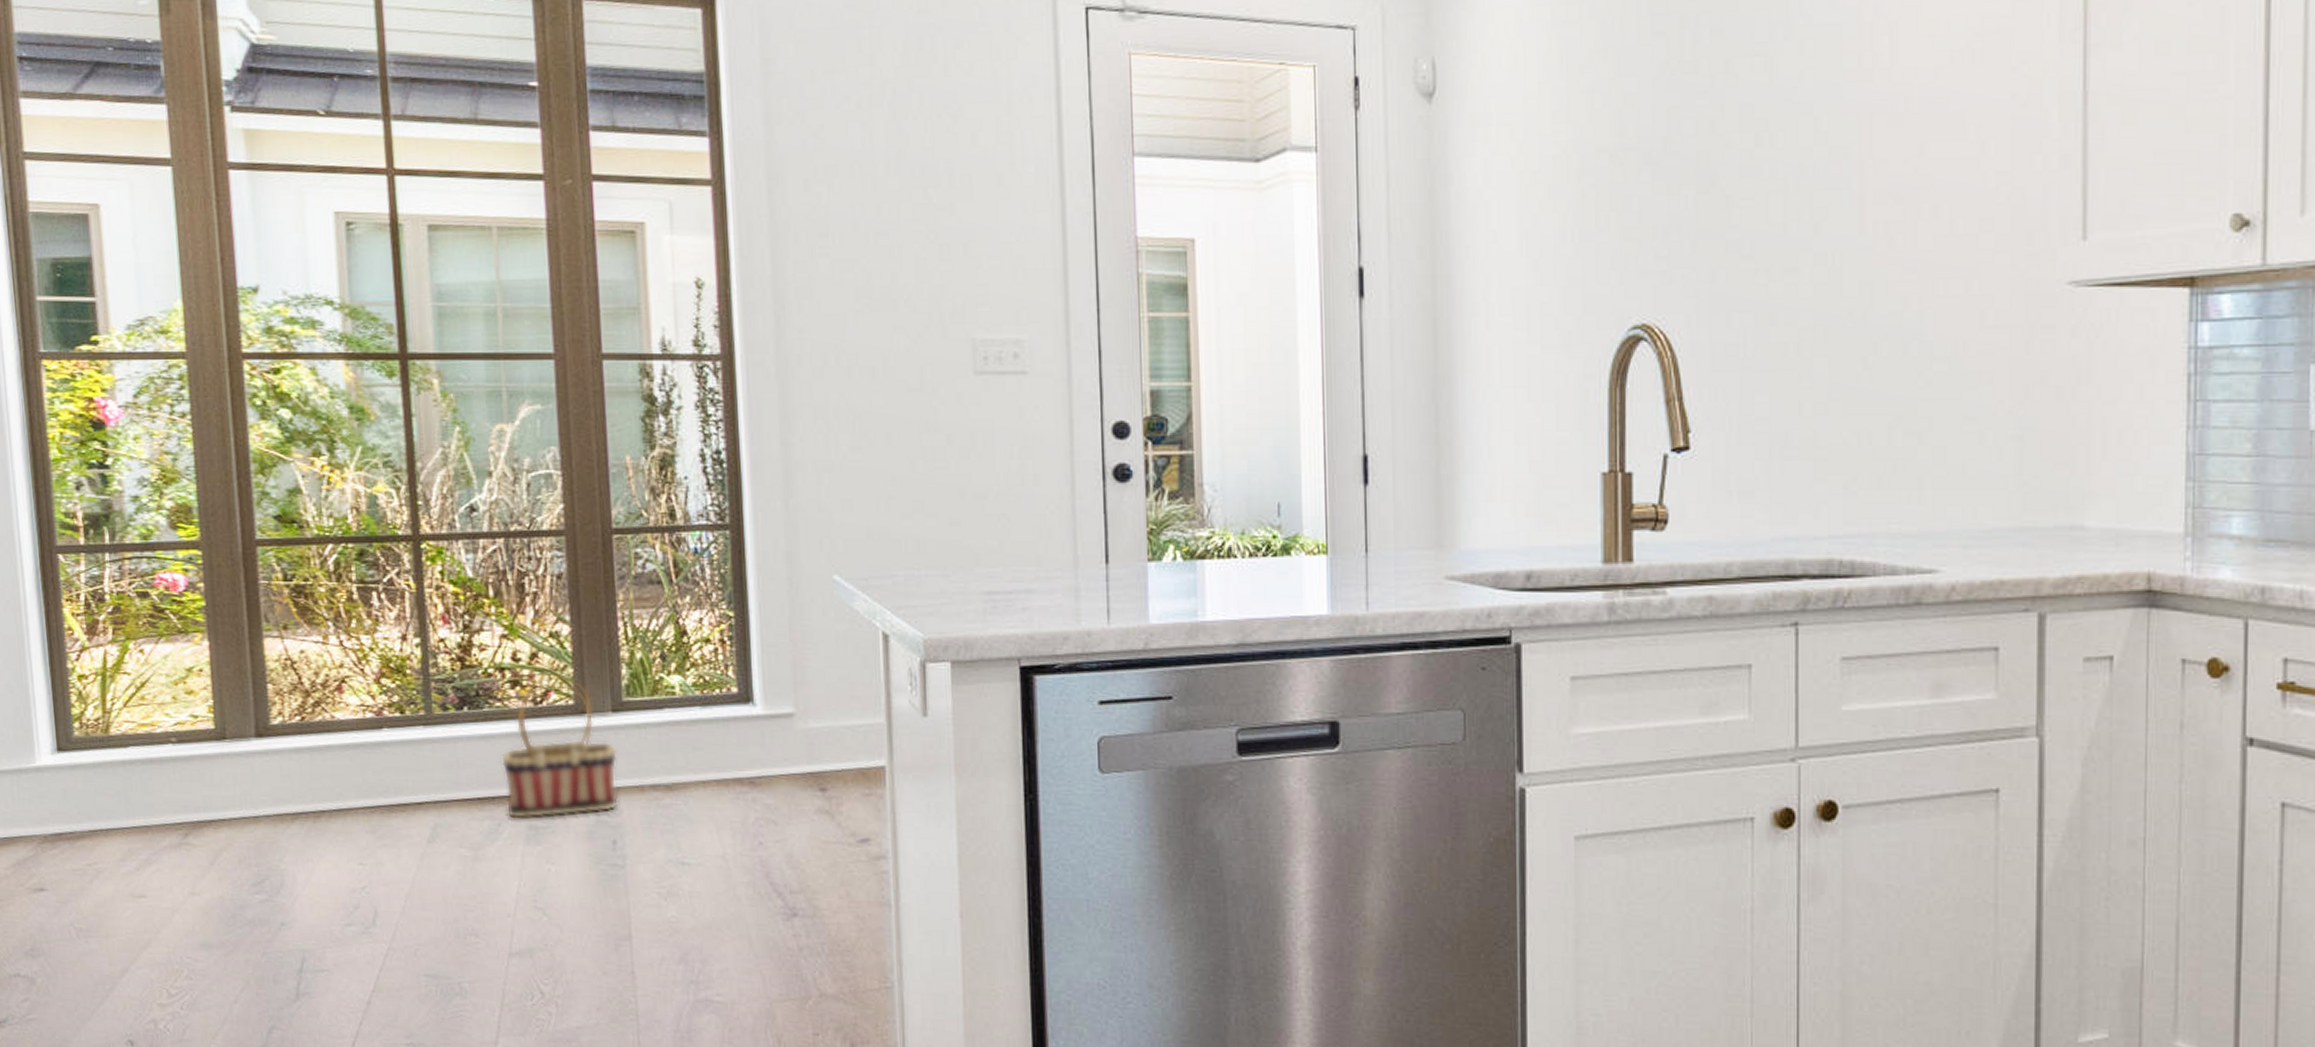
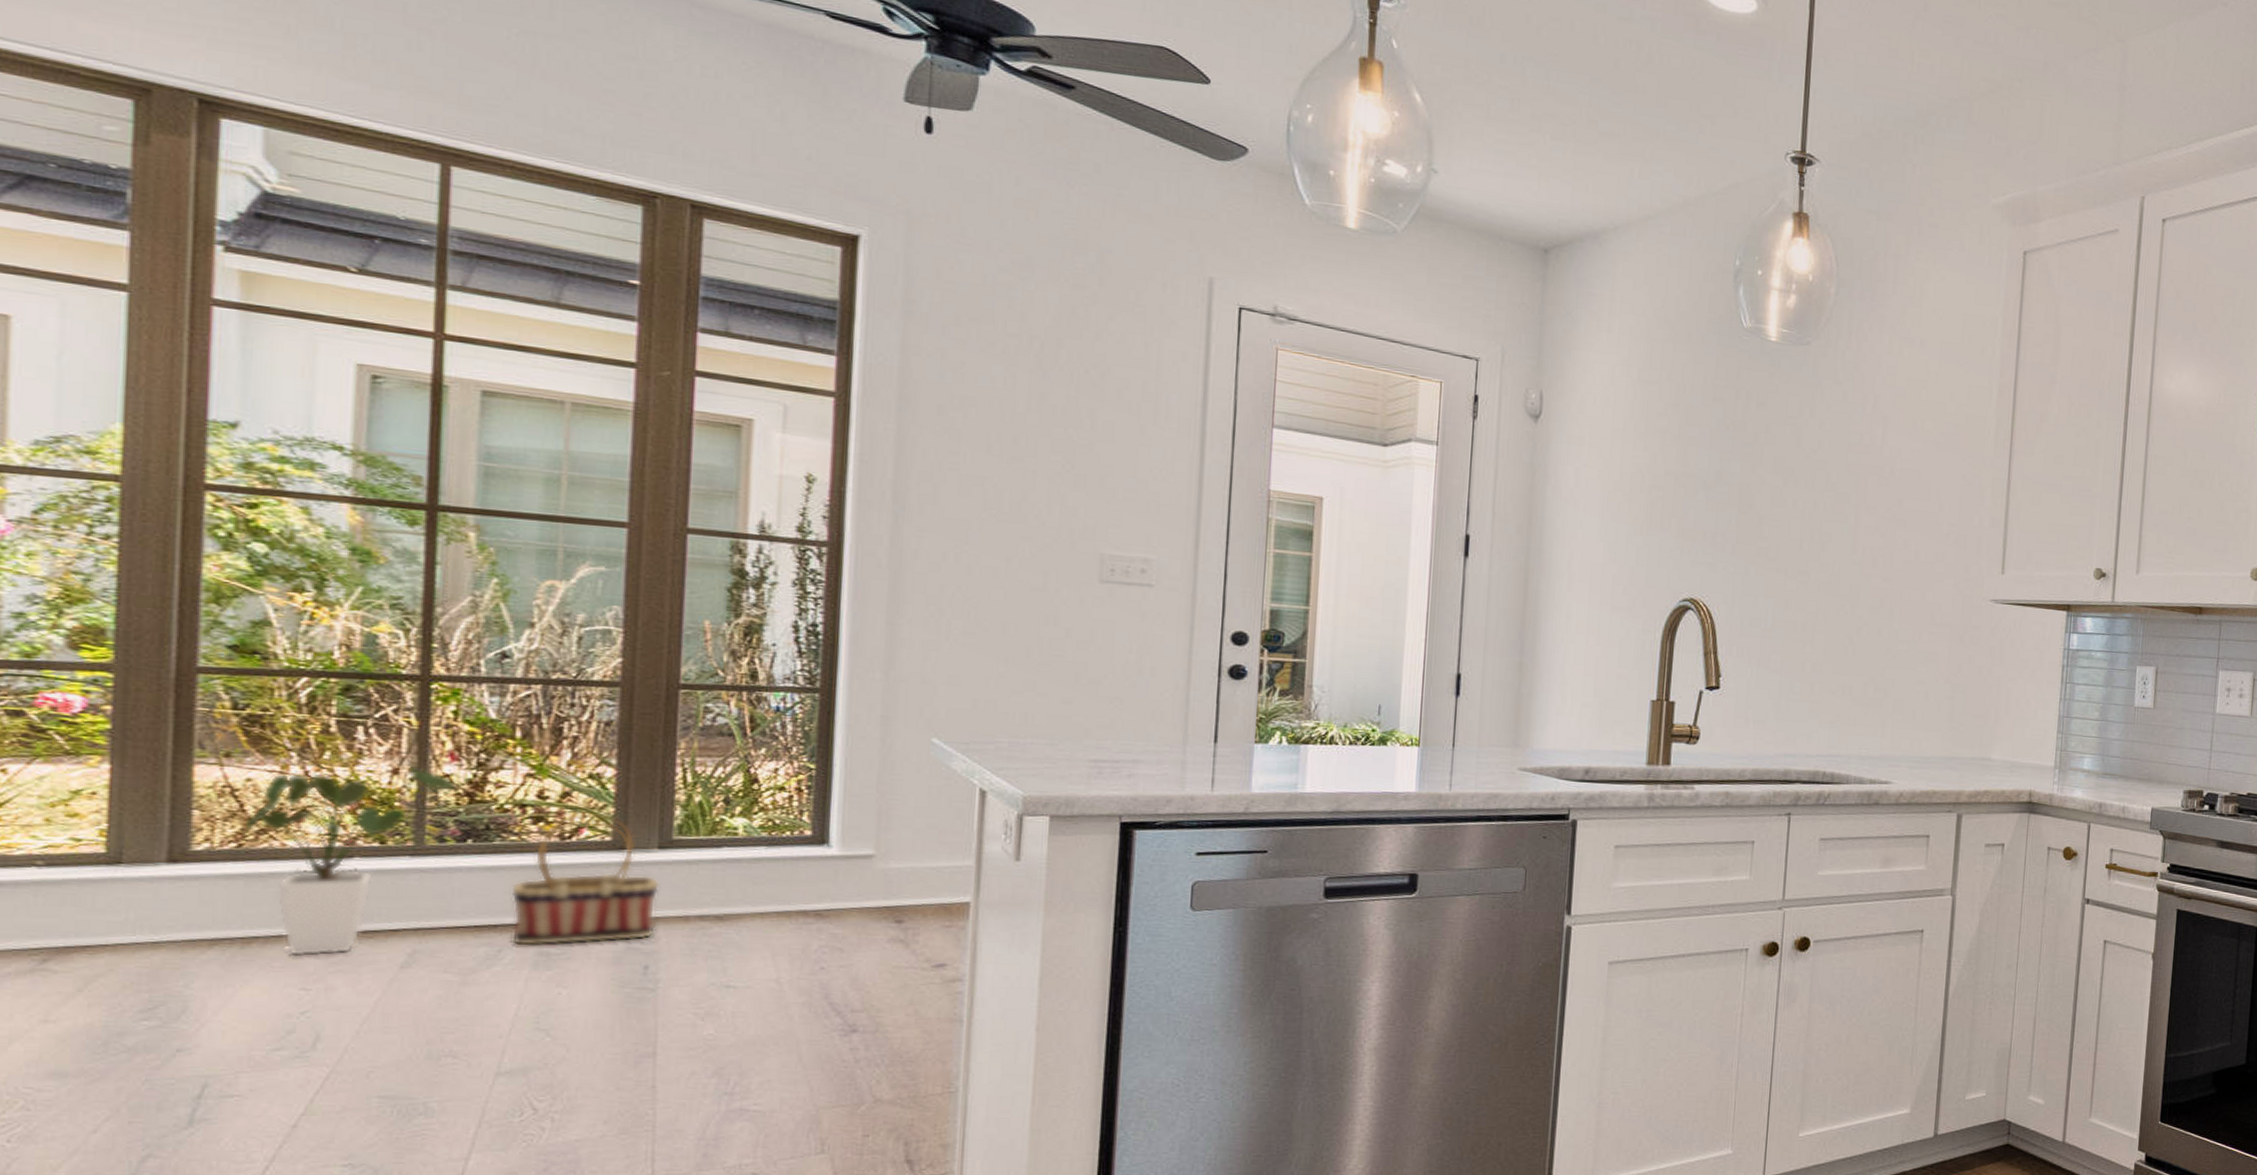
house plant: none [303,630,453,830] -> present [242,765,460,956]

